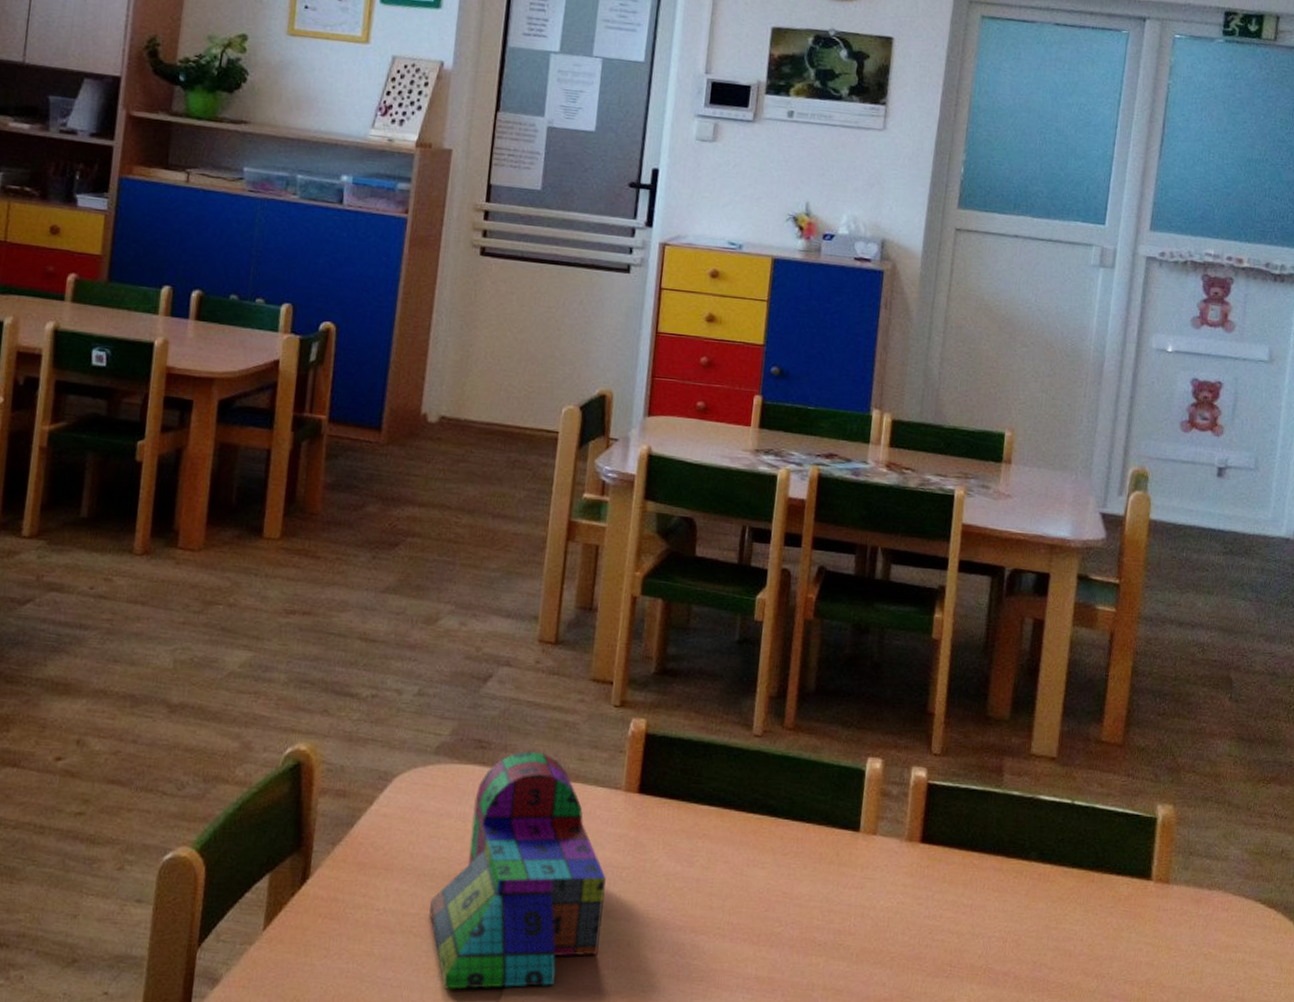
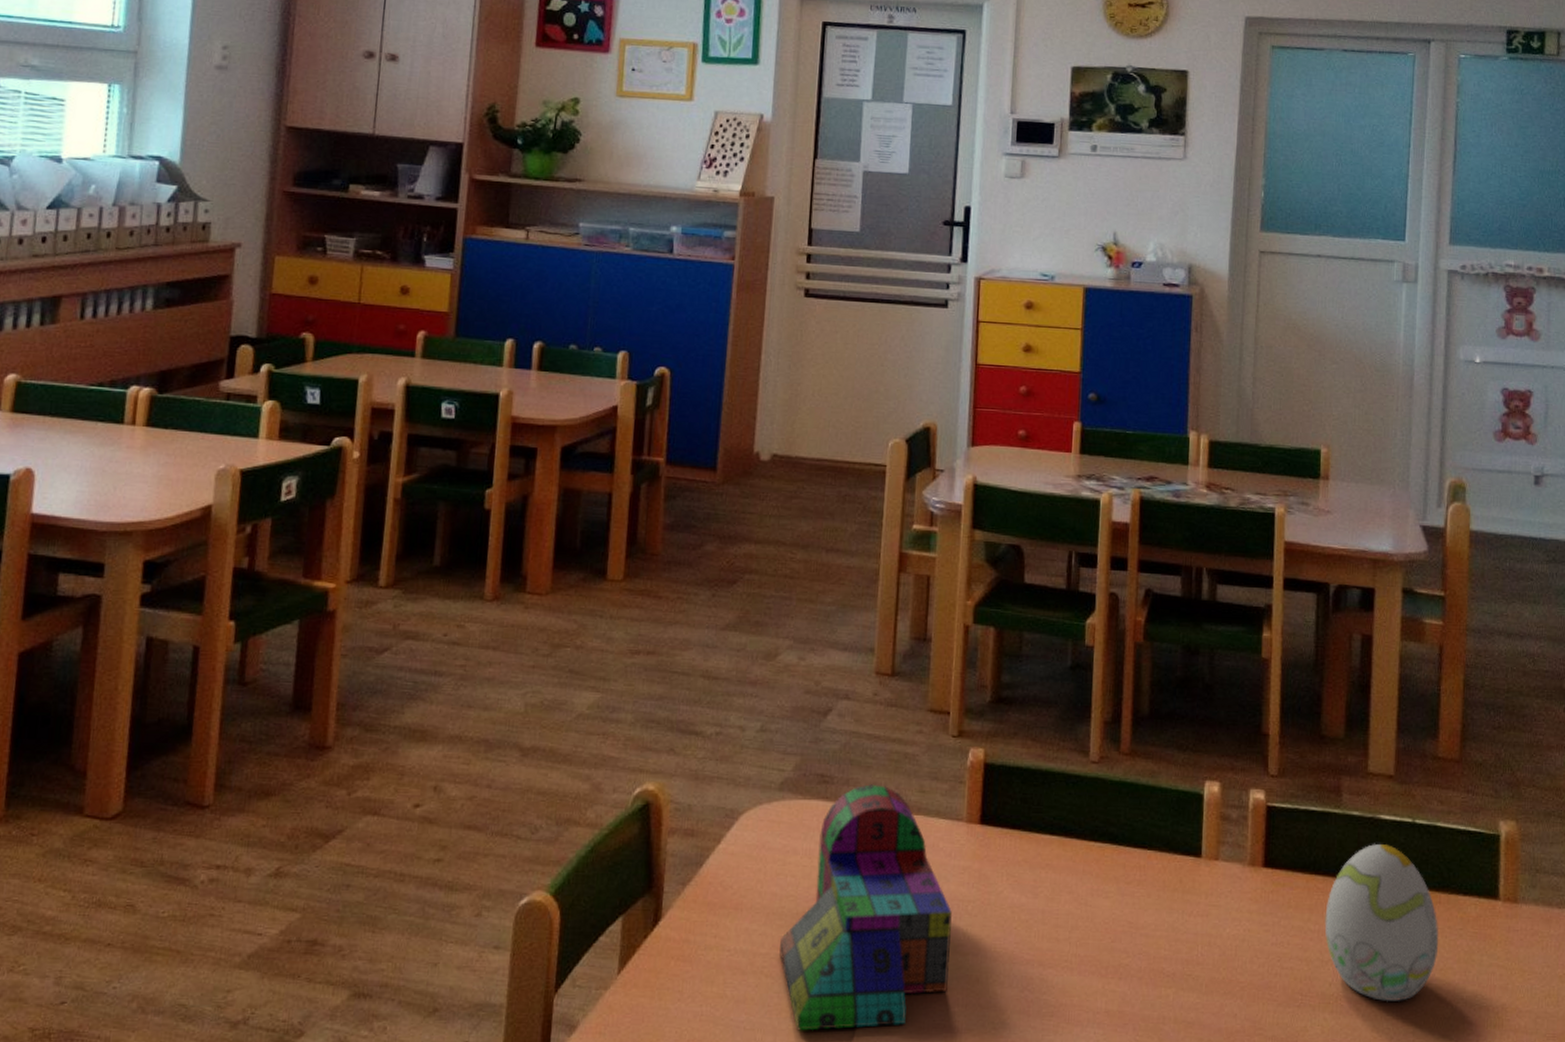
decorative egg: none [977,823,1091,975] -> present [1324,844,1439,1002]

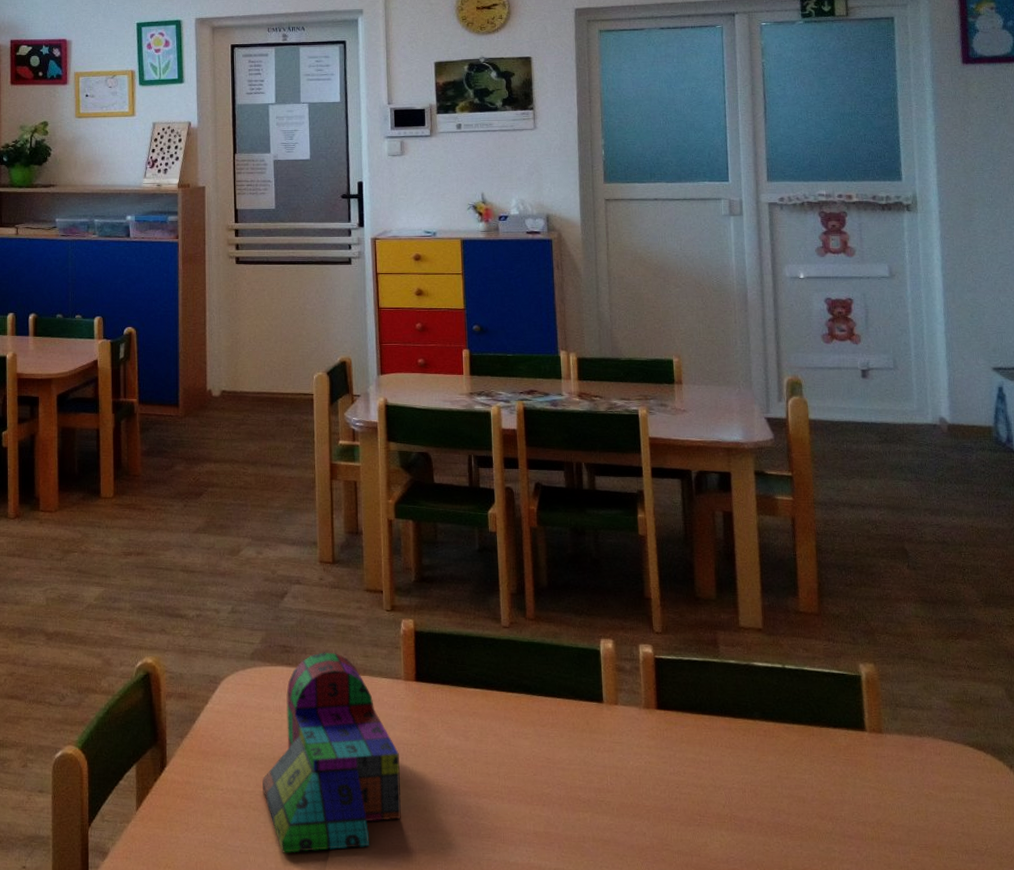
decorative egg: present [1324,844,1439,1002] -> none [713,687,816,820]

